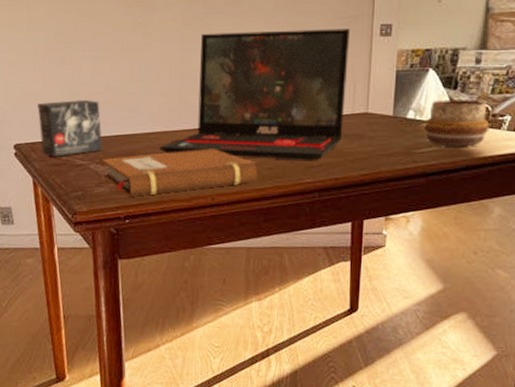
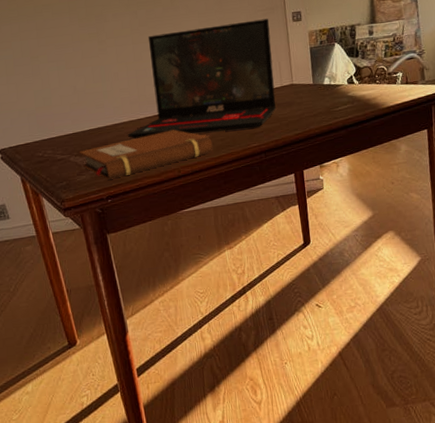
small box: present [37,99,103,157] -> none [15,103,79,156]
decorative bowl: present [423,100,490,147] -> none [337,63,388,103]

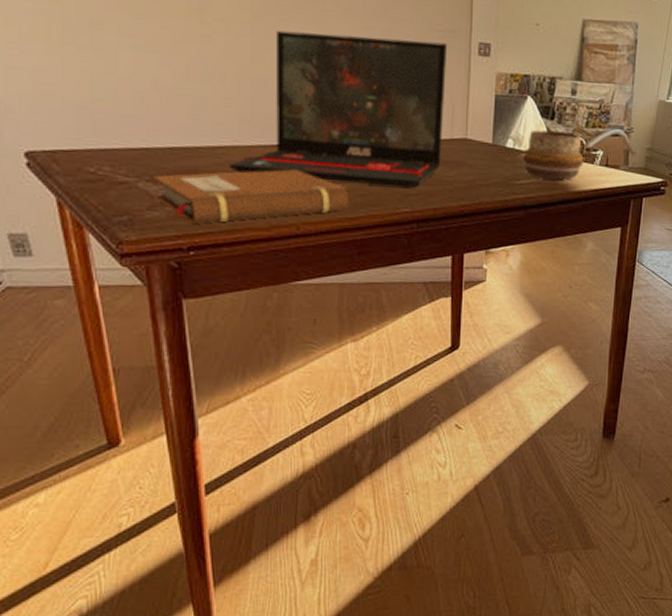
decorative bowl: none [337,63,388,103] -> present [522,129,584,180]

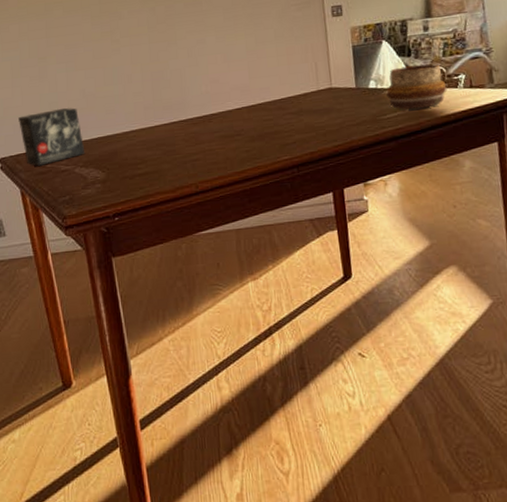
small box: none [57,98,154,171] -> present [18,108,85,166]
notebook: present [154,169,349,224] -> none [86,139,237,195]
laptop: present [230,30,448,188] -> none [140,13,312,149]

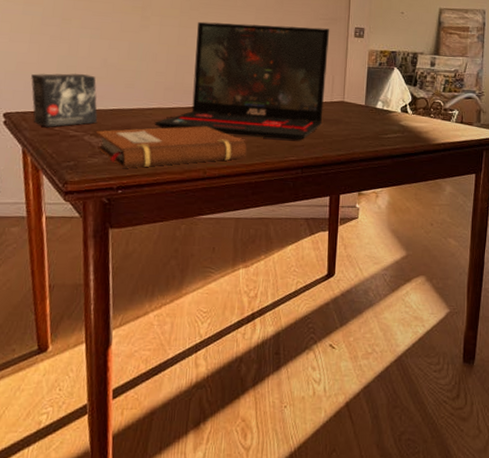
notebook: none [86,139,237,195] -> present [96,126,247,168]
laptop: none [140,13,312,149] -> present [155,21,330,141]
decorative bowl: present [385,64,447,109] -> none [389,94,442,134]

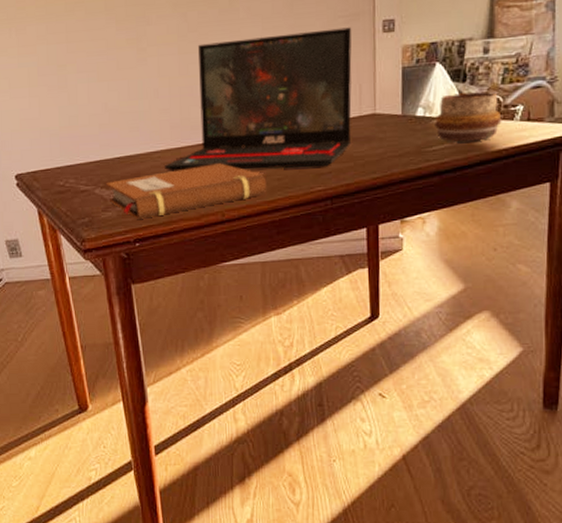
small box: present [31,73,98,127] -> none [36,123,106,185]
decorative bowl: none [389,94,442,134] -> present [433,91,502,142]

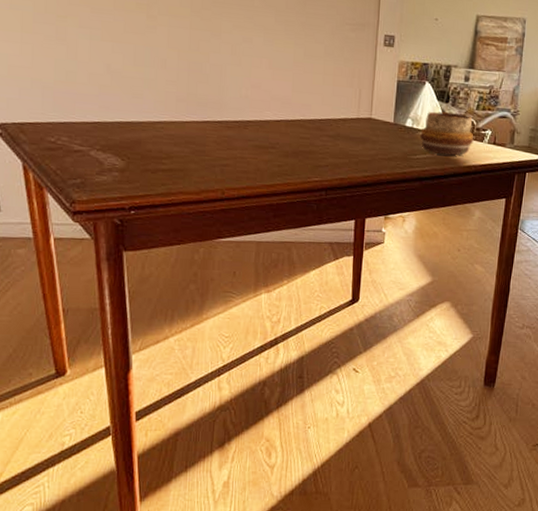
notebook: present [107,163,267,219] -> none [104,142,268,187]
laptop: present [165,27,352,171] -> none [167,23,357,160]

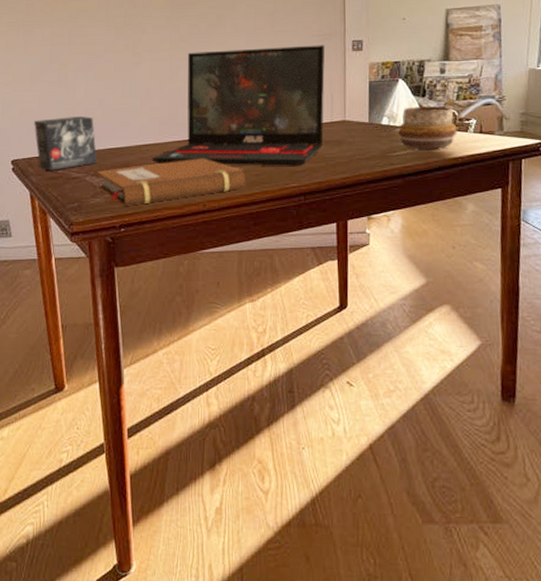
small box: none [26,79,104,141] -> present [34,116,98,171]
notebook: none [104,142,268,187] -> present [97,158,246,206]
laptop: none [167,23,357,160] -> present [152,45,325,166]

